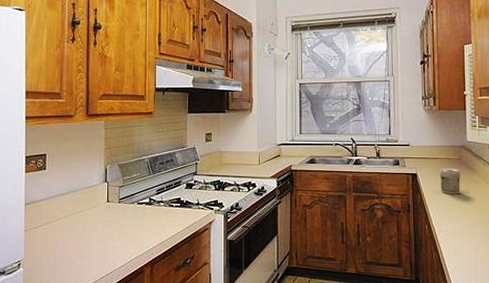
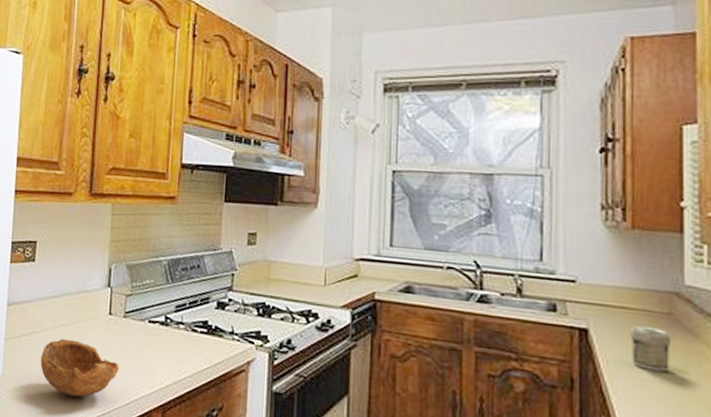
bowl: none [55,224,117,265] -> present [40,338,119,397]

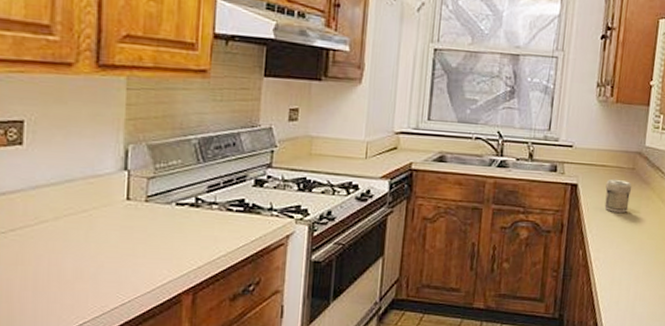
bowl: present [40,338,119,397] -> none [37,230,141,291]

